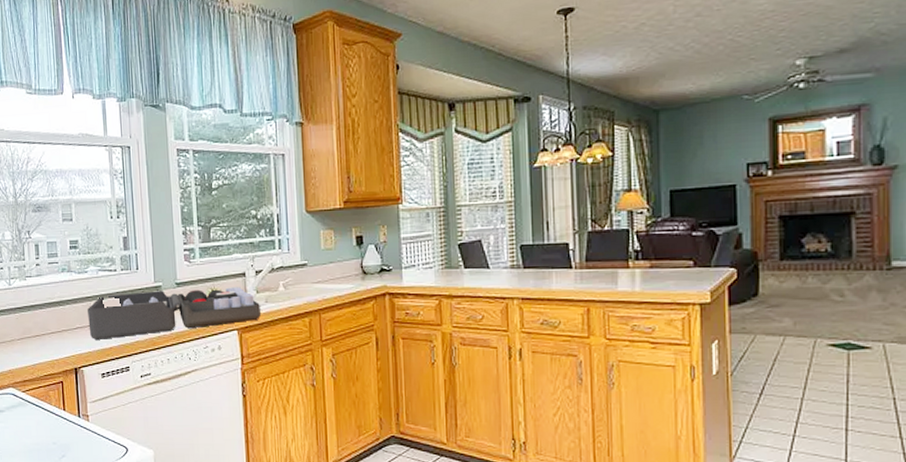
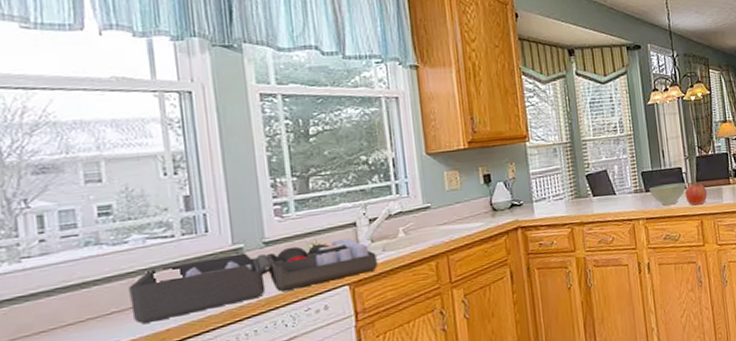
bowl: none [528,261,573,287] -> present [649,182,686,207]
fruit: none [570,260,599,289] -> present [685,181,708,206]

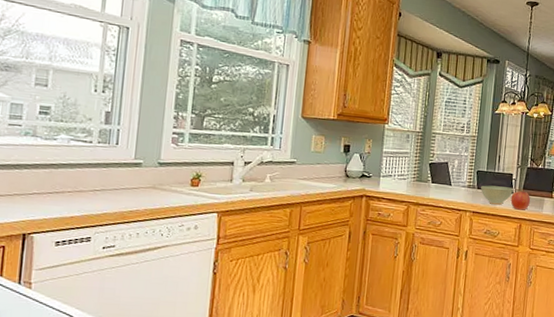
tool set: present [129,238,377,324] -> none [48,165,244,208]

